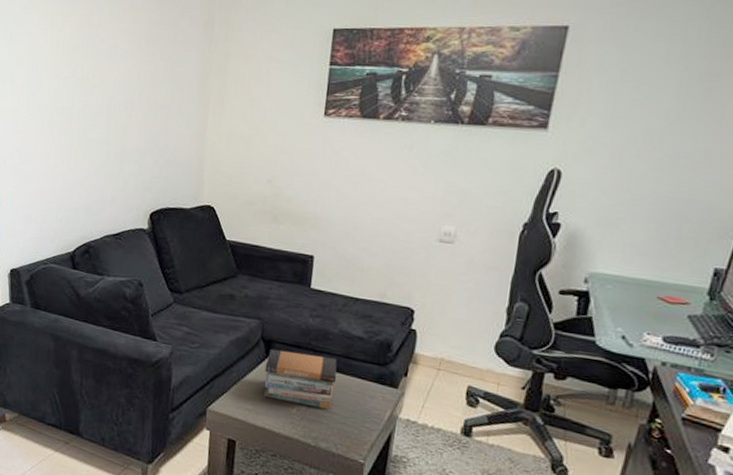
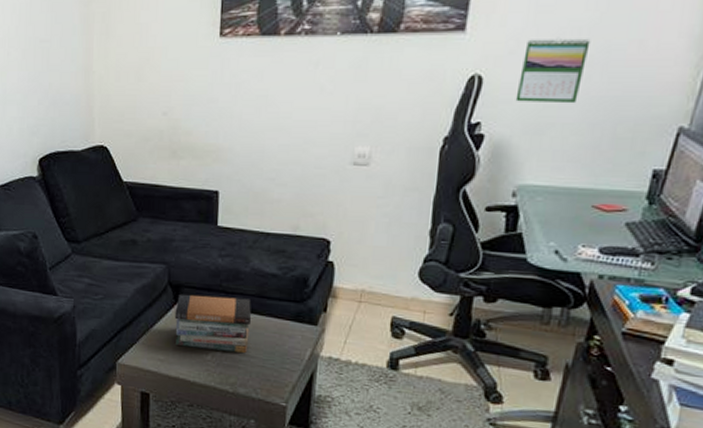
calendar: none [590,141,661,203] -> present [515,38,591,104]

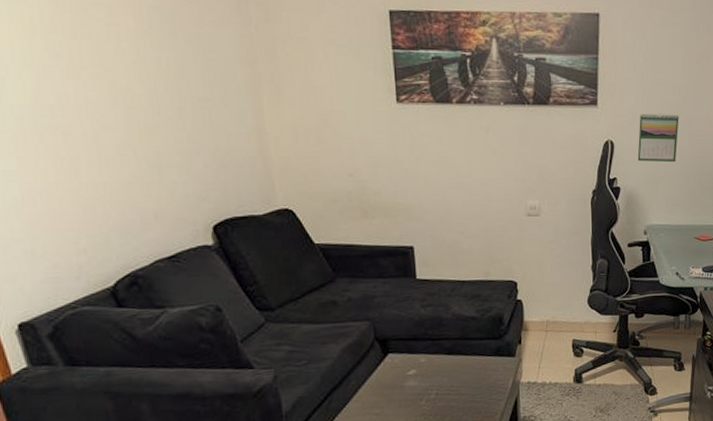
book stack: present [174,294,251,354] -> none [384,342,459,398]

